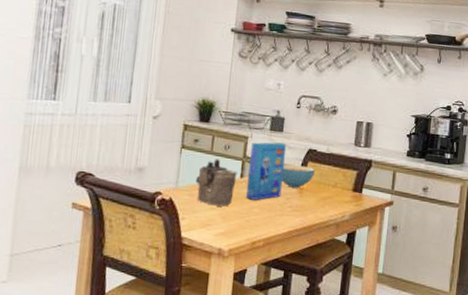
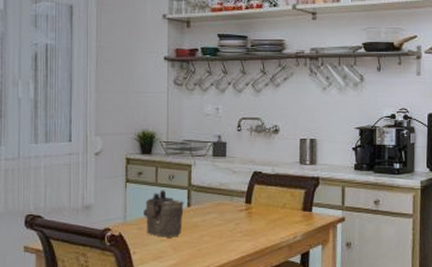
cereal box: present [246,142,287,200] -> none [195,168,231,228]
cereal bowl: present [281,164,316,188] -> none [229,189,263,212]

